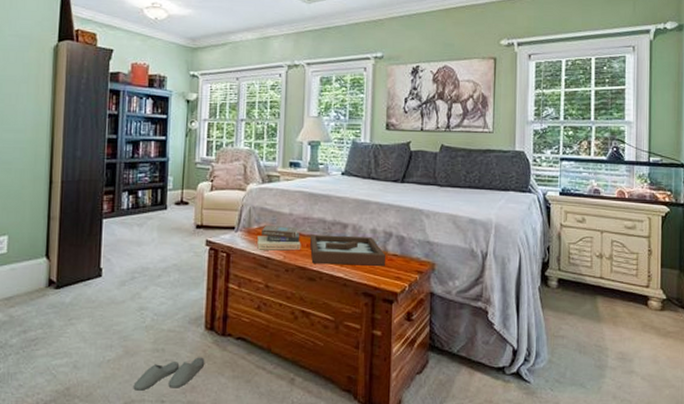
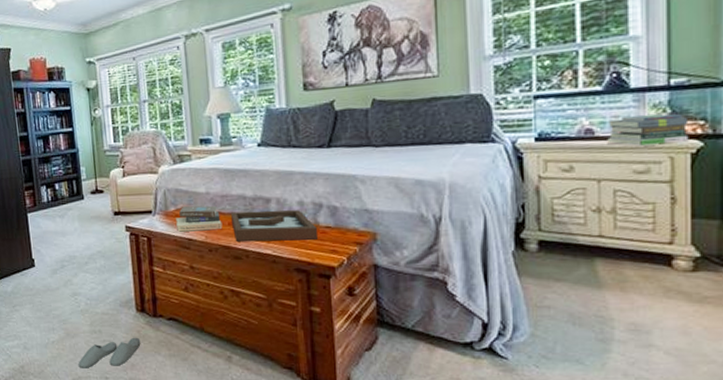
books: none [608,183,661,208] -> present [607,113,689,146]

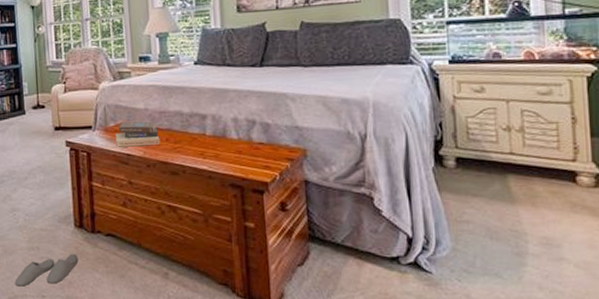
decorative tray: present [231,210,317,242] -> none [169,126,251,157]
books: present [607,113,689,146] -> none [513,40,584,69]

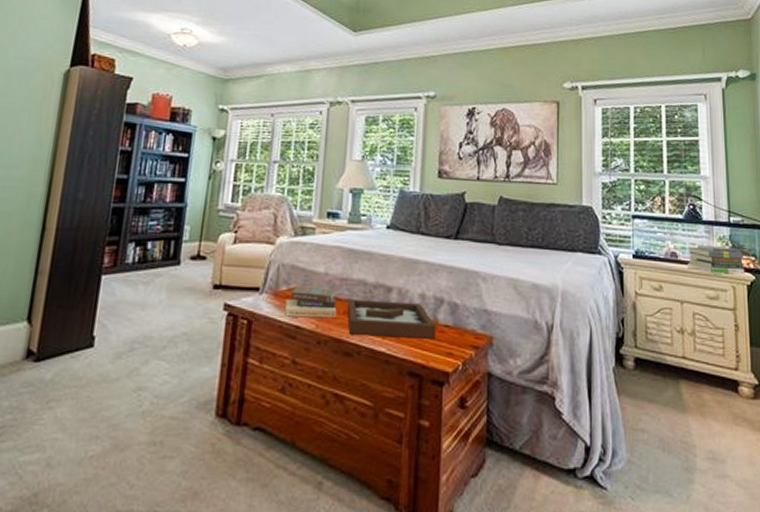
slippers: present [15,254,79,287] -> none [120,452,213,498]
decorative tray: none [169,126,251,157] -> present [347,299,435,339]
books: none [513,40,584,69] -> present [687,245,745,275]

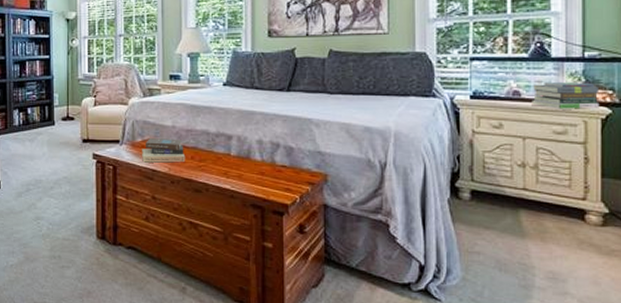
decorative tray: present [347,299,435,339] -> none [195,146,273,177]

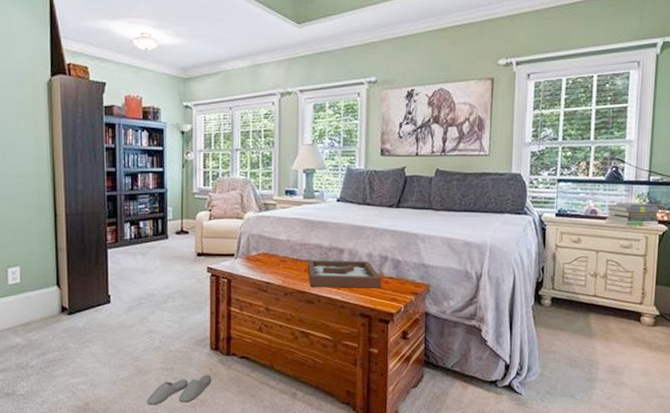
slippers: none [35,264,99,294] -> present [147,374,212,405]
books: present [142,138,186,163] -> none [257,252,299,276]
decorative tray: none [195,146,273,177] -> present [308,260,381,288]

